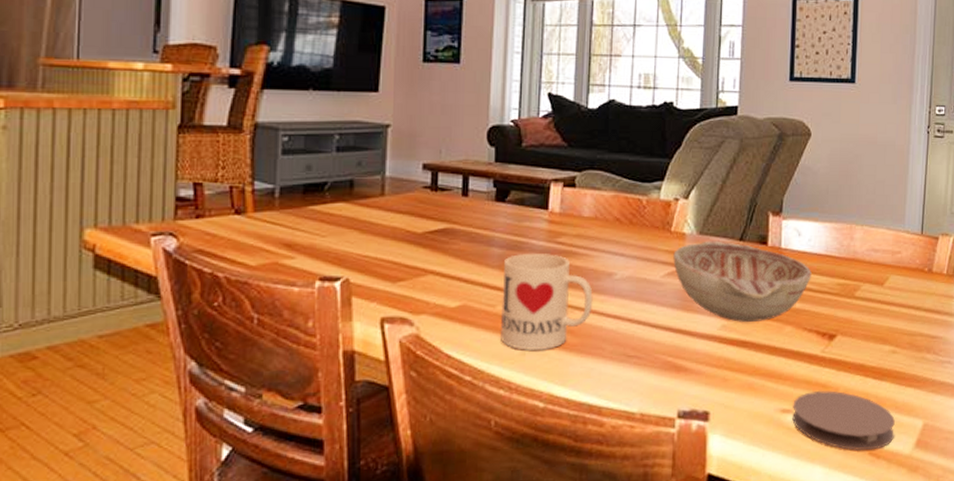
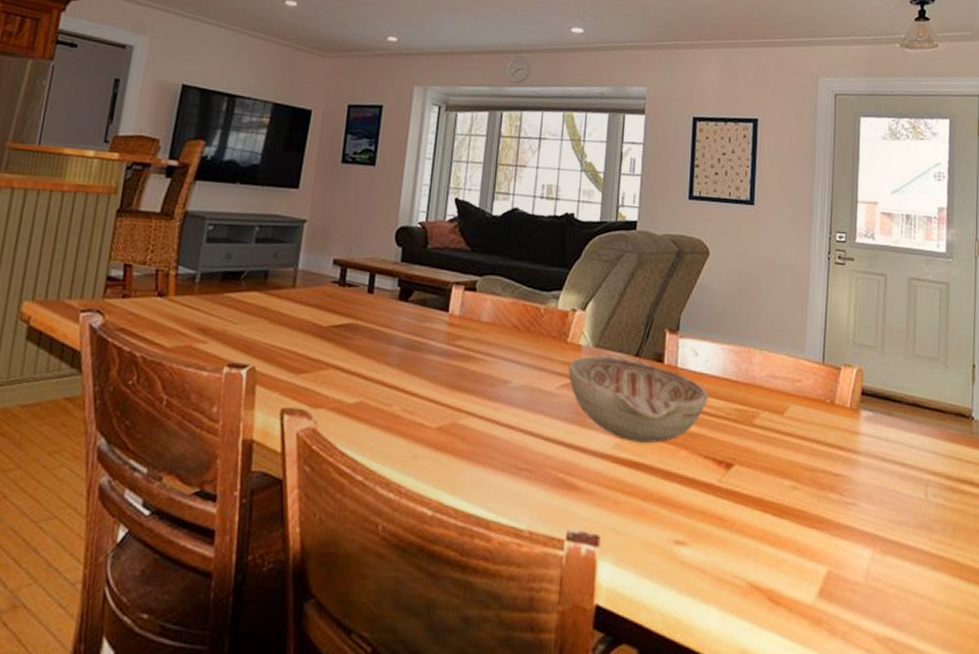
mug: present [500,254,593,350] -> none [394,354,487,455]
coaster: present [792,390,895,451] -> none [686,523,796,596]

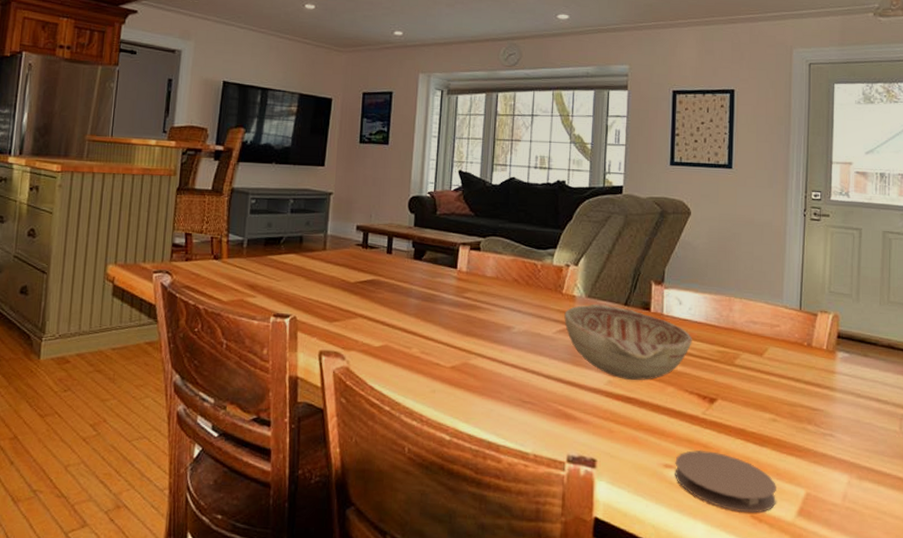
coaster: none [686,523,796,596] -> present [675,450,776,513]

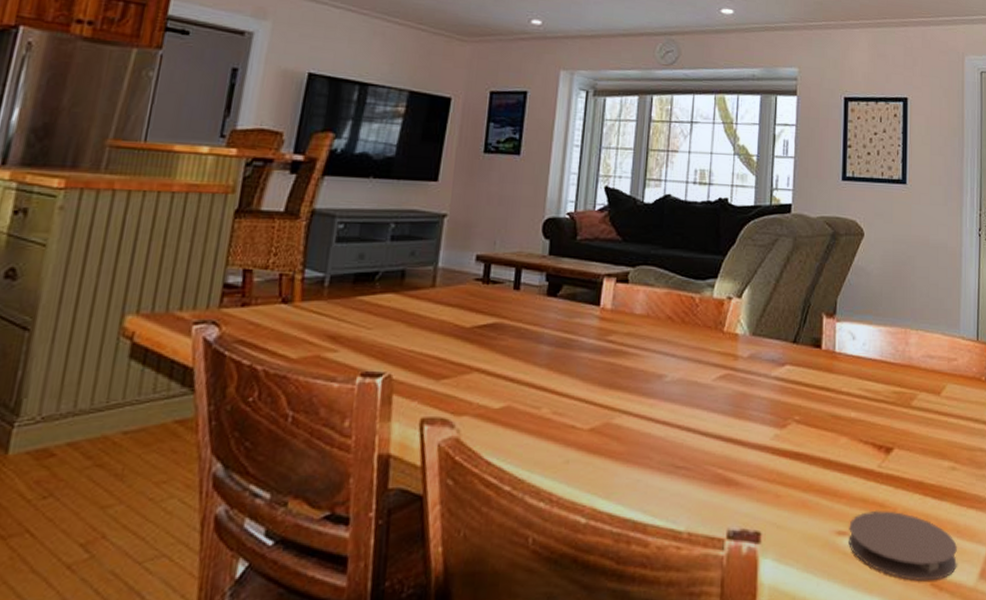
decorative bowl: present [564,304,692,381] -> none [725,342,867,433]

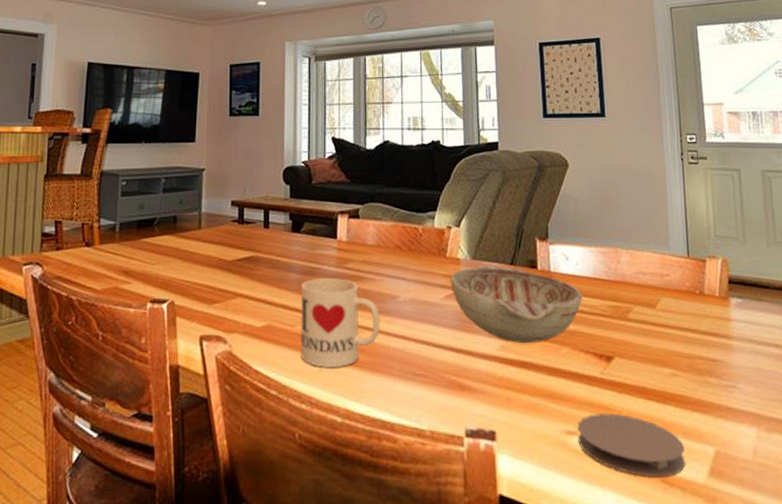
mug: none [543,352,642,458] -> present [300,278,380,367]
decorative bowl: none [725,342,867,433] -> present [450,265,583,344]

